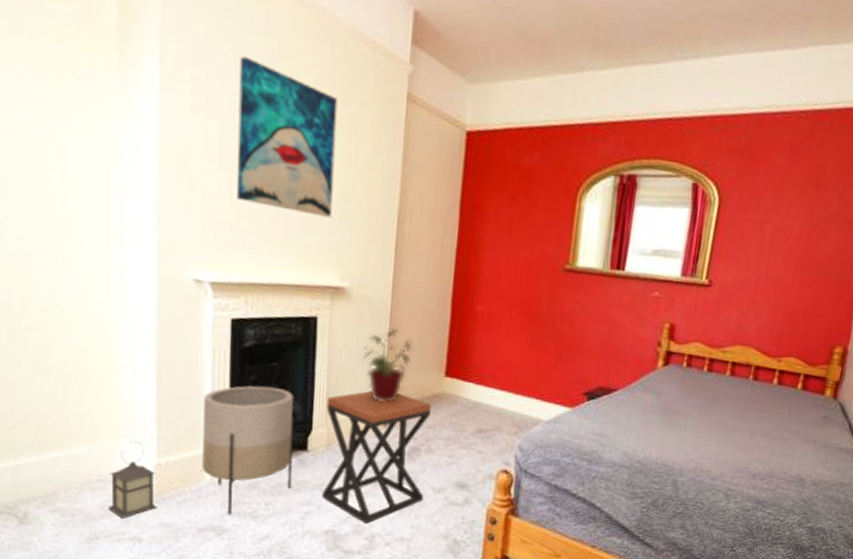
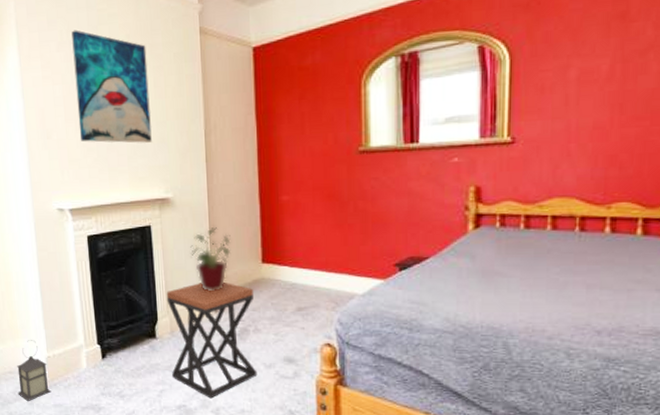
planter: present [202,385,294,514] -> none [75,287,147,395]

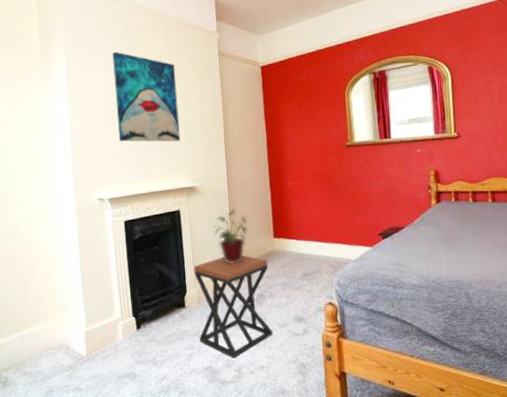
lantern: present [17,340,52,401] -> none [57,317,90,375]

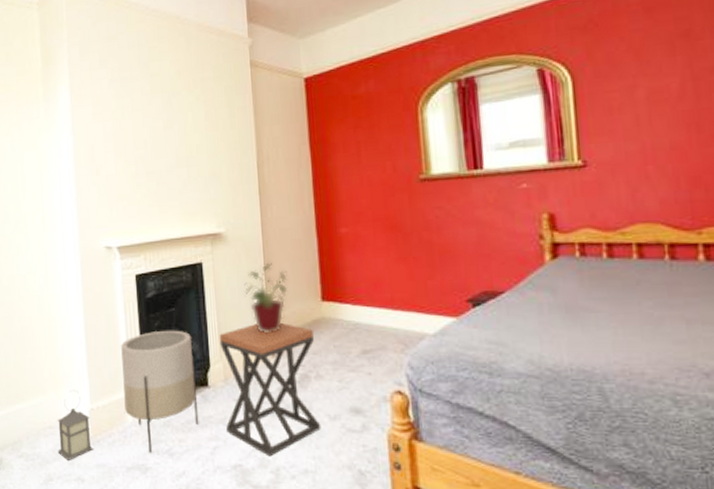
lantern: none [57,317,90,375] -> present [57,390,94,460]
wall art: present [112,51,180,142] -> none [123,67,203,178]
planter: none [112,264,178,363] -> present [121,330,199,453]

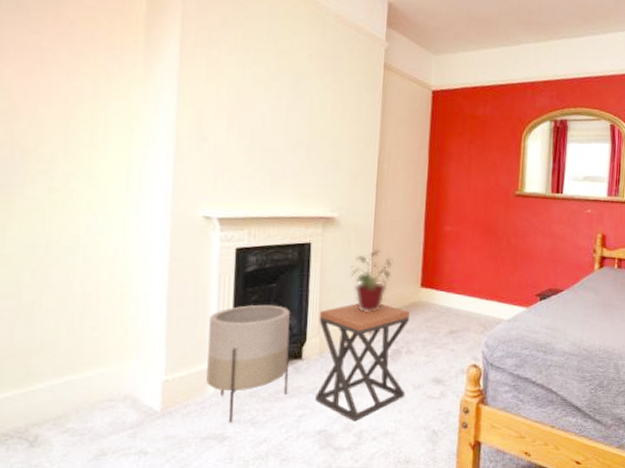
lantern: present [57,390,94,460] -> none [116,361,164,434]

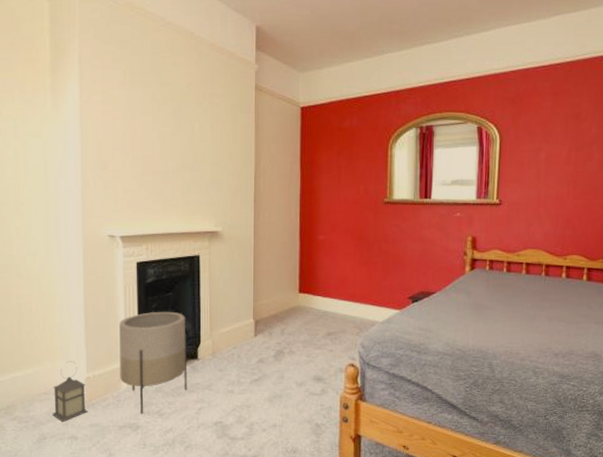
lantern: none [116,361,164,434] -> present [52,361,89,422]
stool: present [315,303,409,422] -> none [210,308,290,415]
potted plant: present [350,250,393,312] -> none [235,260,272,316]

